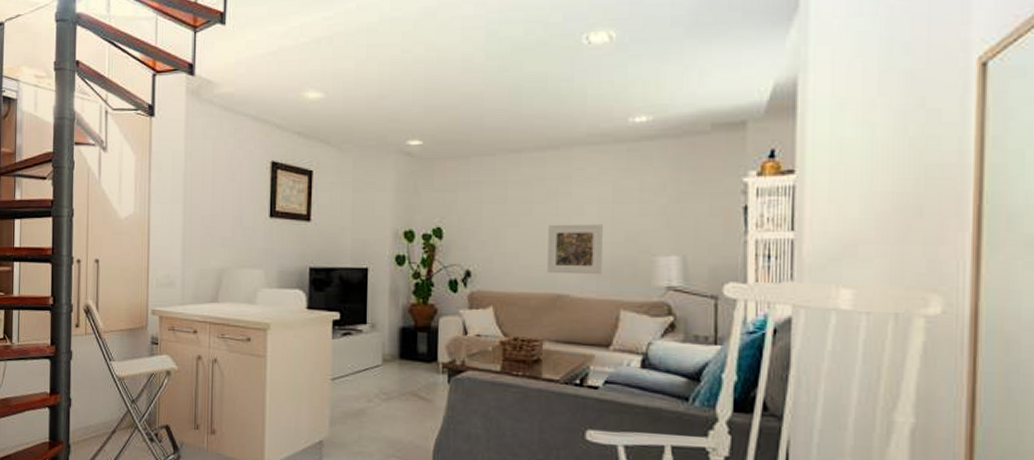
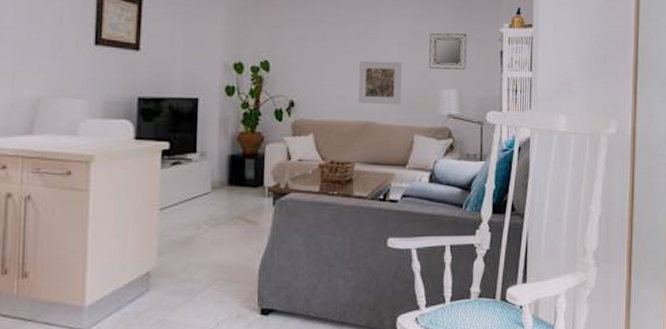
home mirror: none [638,187,693,231] -> present [428,33,467,70]

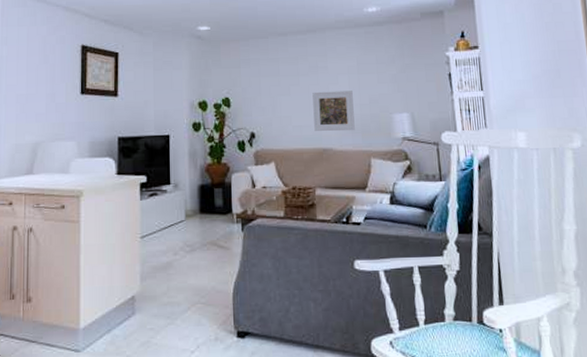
home mirror: present [428,33,467,70] -> none [377,60,416,95]

